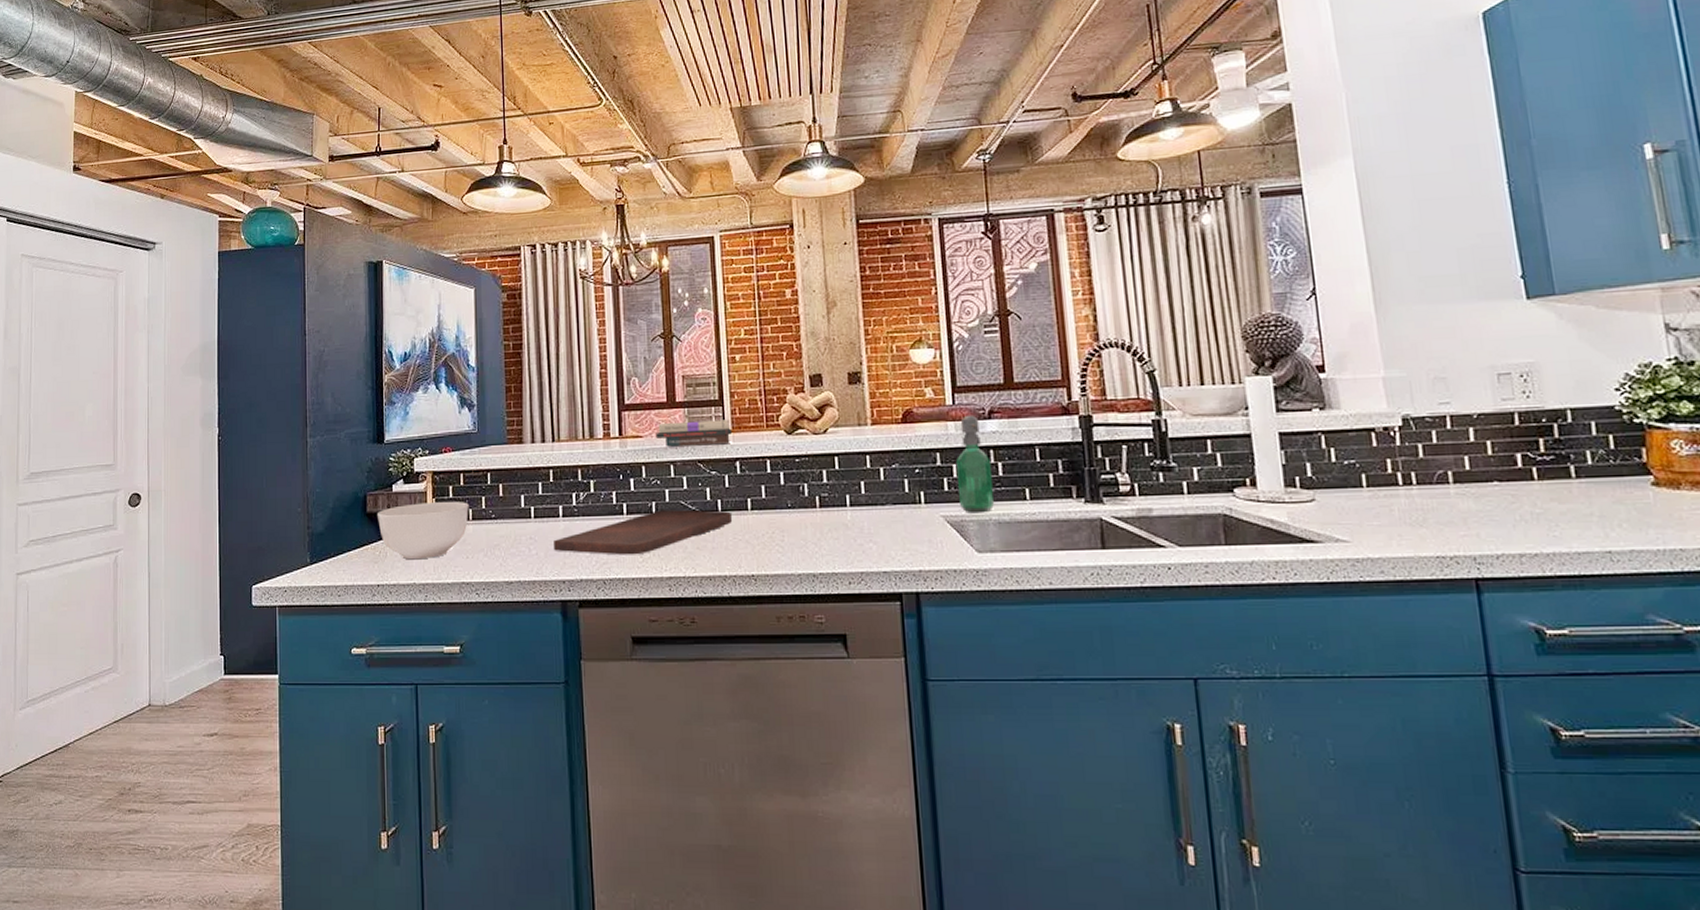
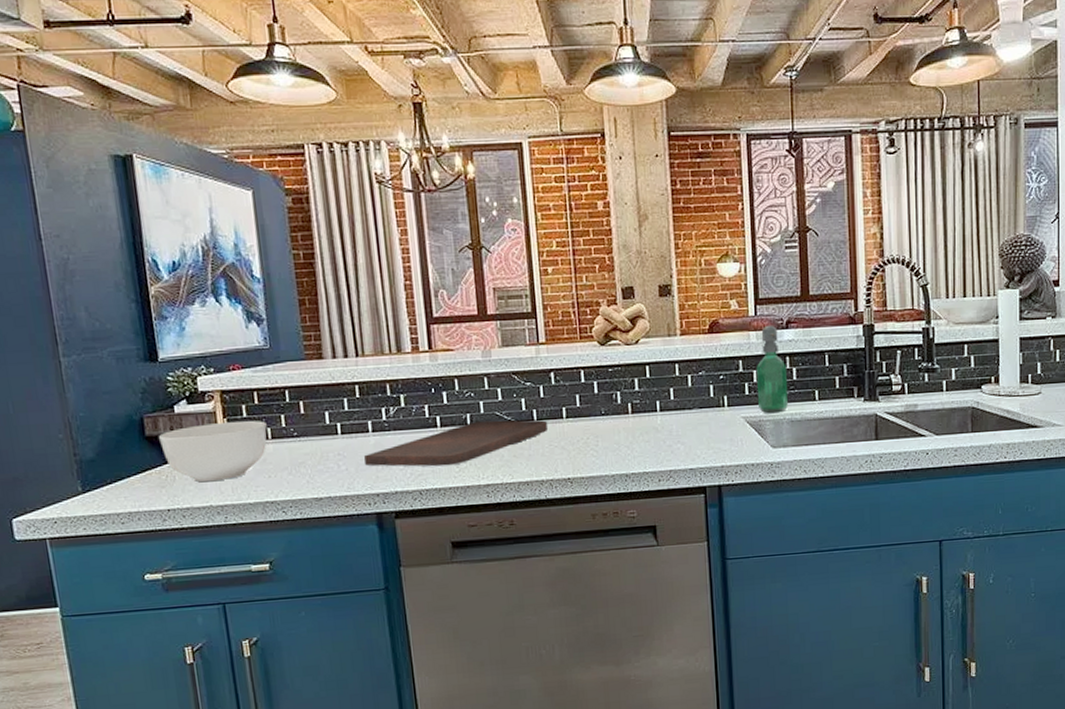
books: present [655,419,731,447] -> none [467,331,545,360]

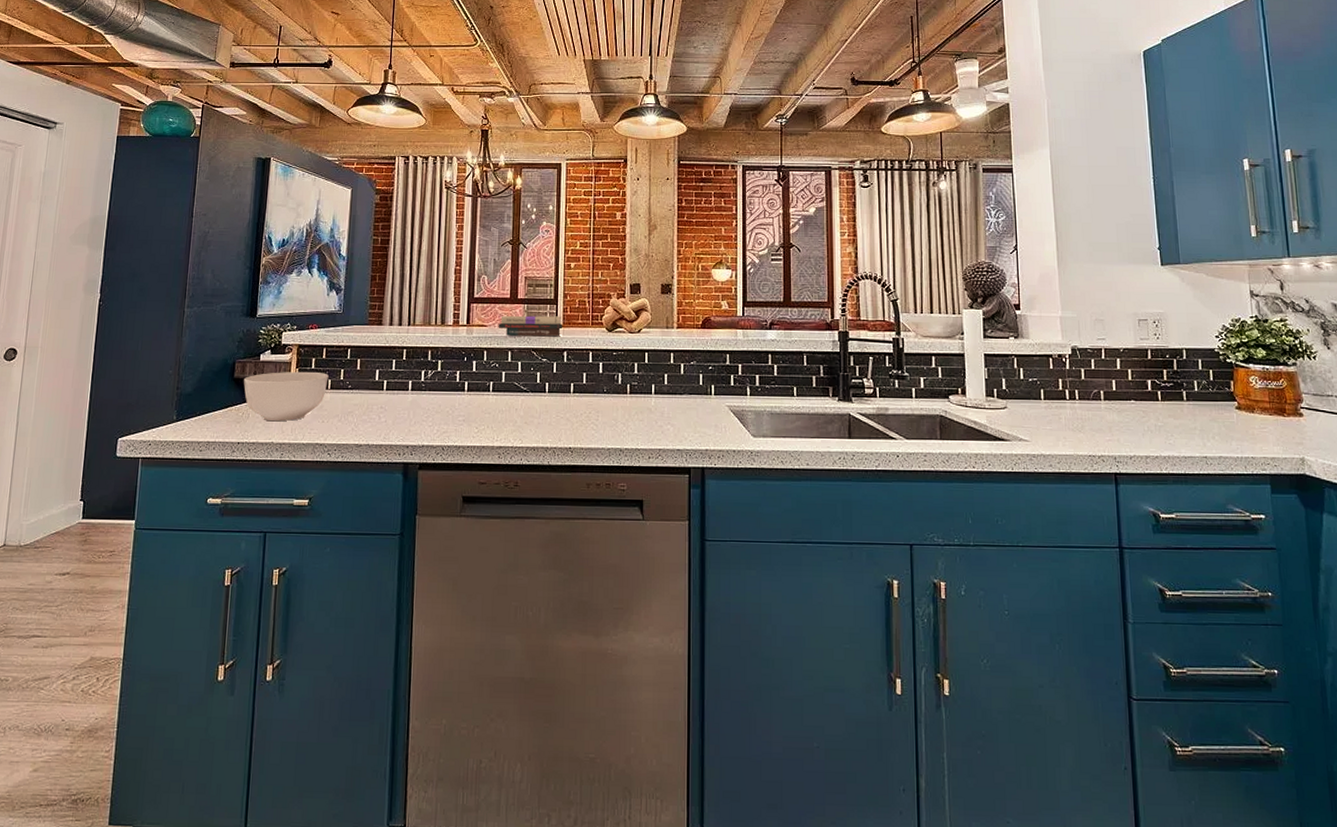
cutting board: present [364,420,549,467] -> none [401,389,557,426]
books: none [467,331,545,360] -> present [498,315,562,337]
soap dispenser: present [756,325,789,414] -> none [741,325,769,405]

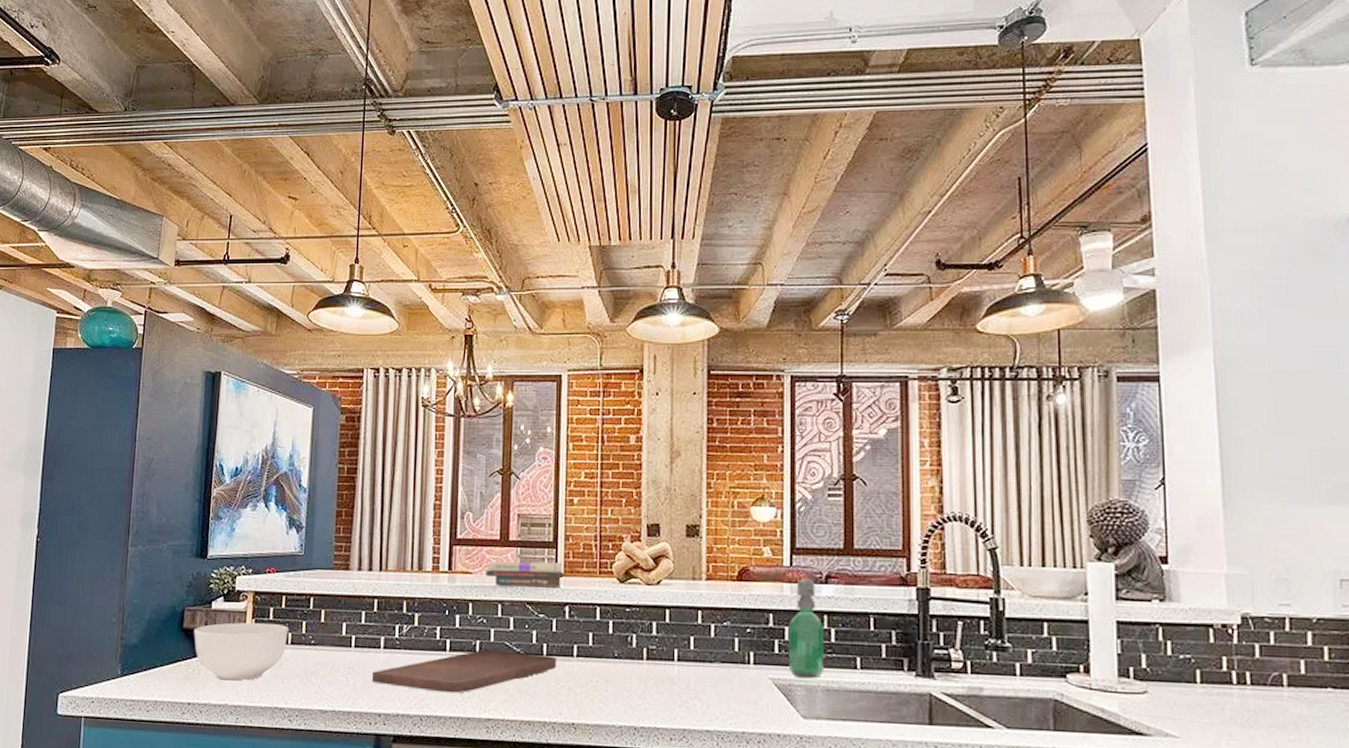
cutting board: none [401,389,557,426] -> present [372,649,558,694]
soap dispenser: none [741,325,769,405] -> present [788,578,825,679]

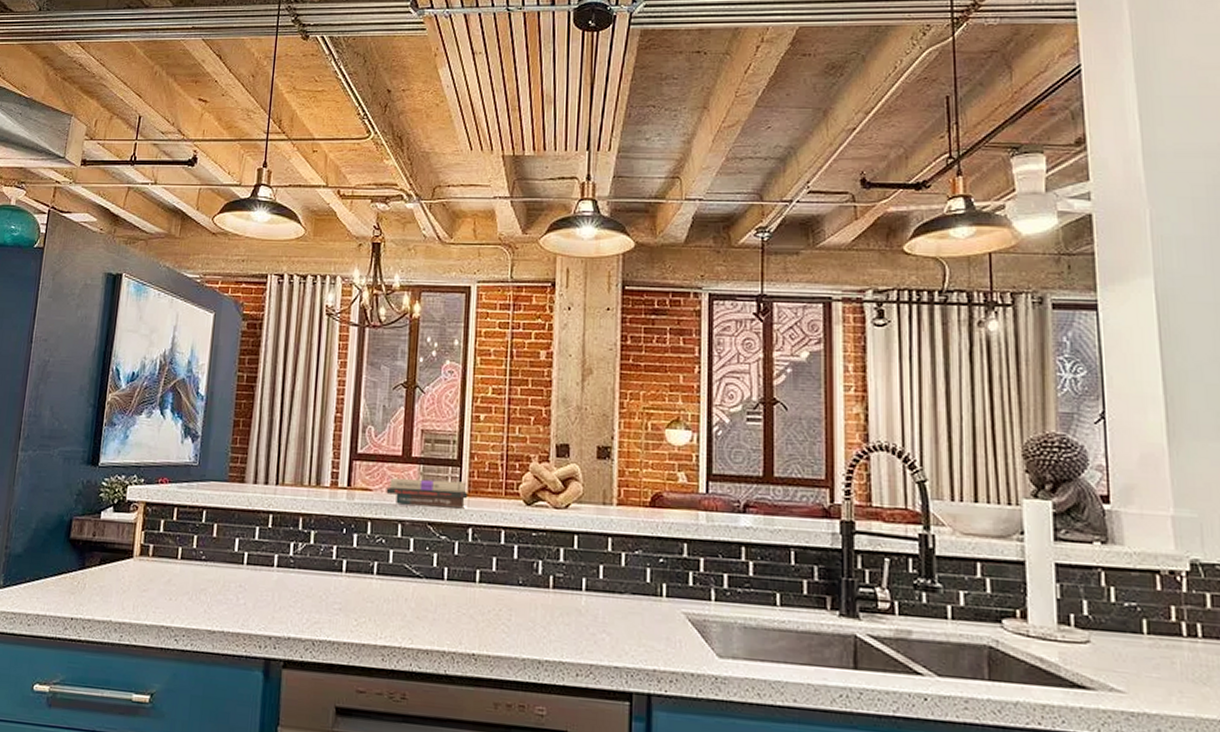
bowl: present [193,622,289,681] -> none [80,534,180,596]
cutting board: present [372,649,558,694] -> none [264,571,459,618]
soap dispenser: present [788,578,825,679] -> none [703,506,742,615]

